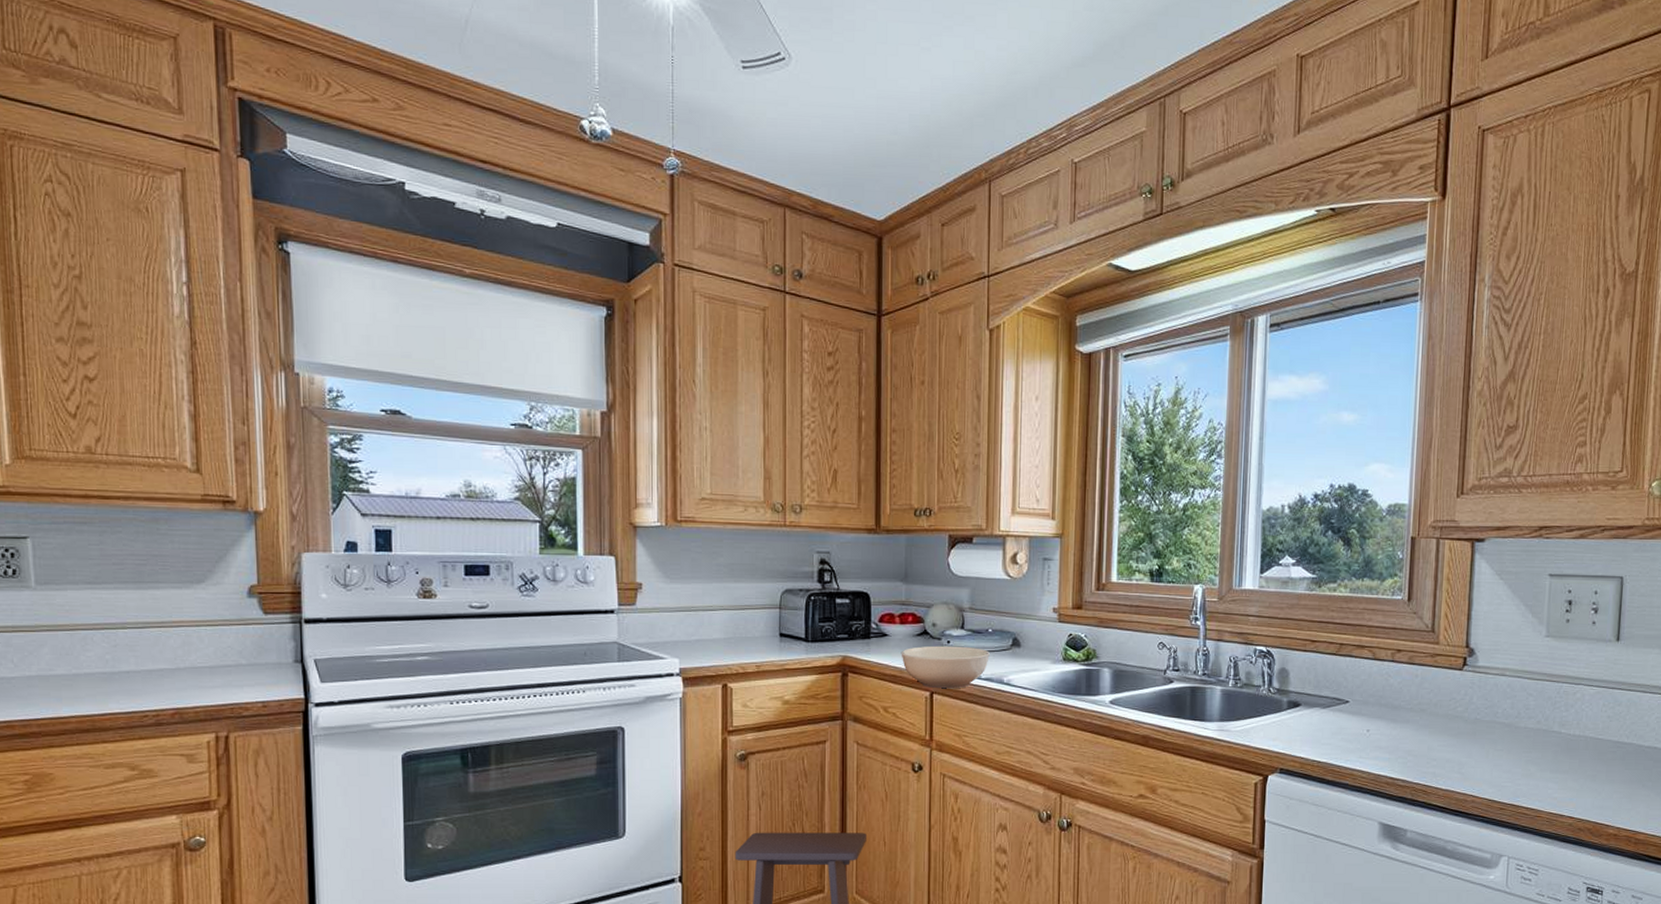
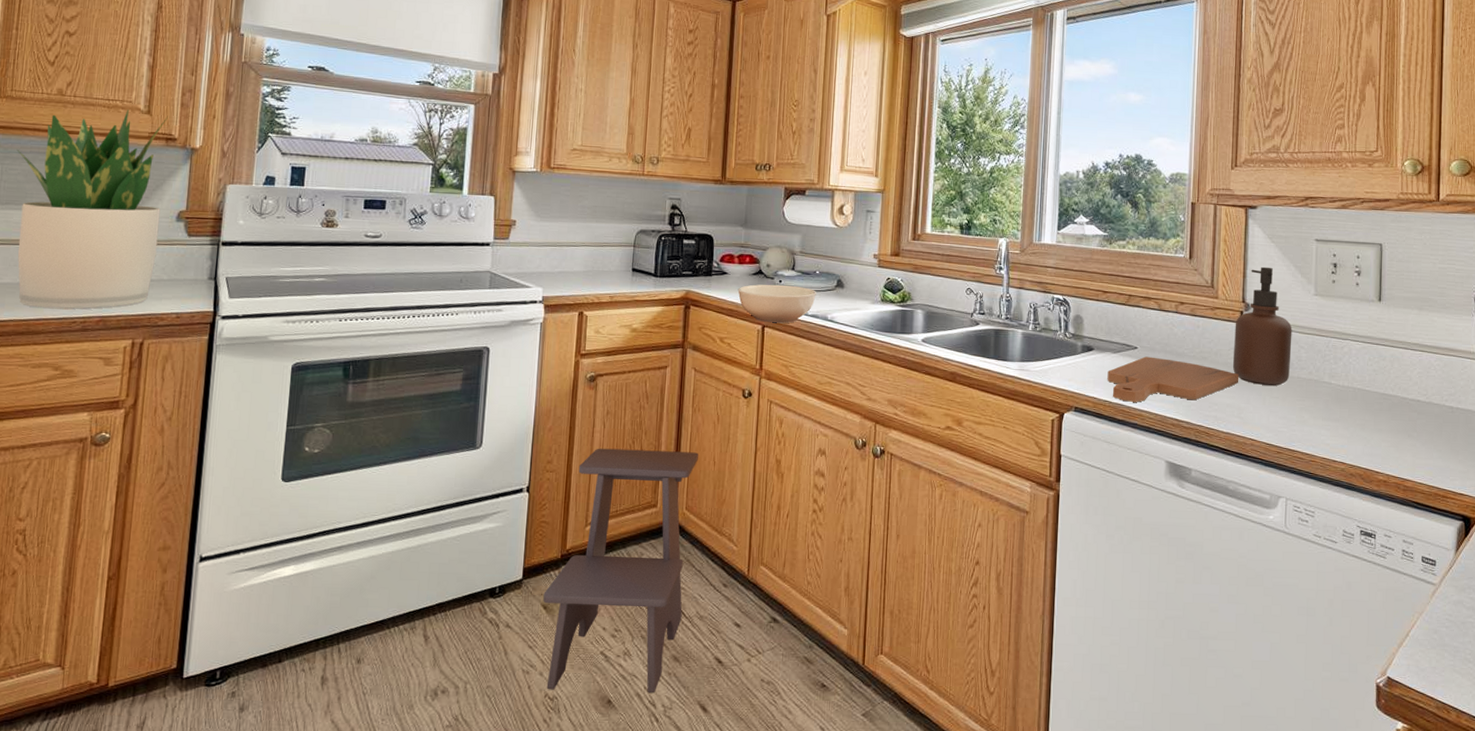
planter: none [47,468,230,702] -> present [16,110,169,309]
cutting board: none [1316,711,1461,761] -> present [1107,356,1239,402]
soap dispenser: none [1453,607,1521,737] -> present [1232,266,1292,386]

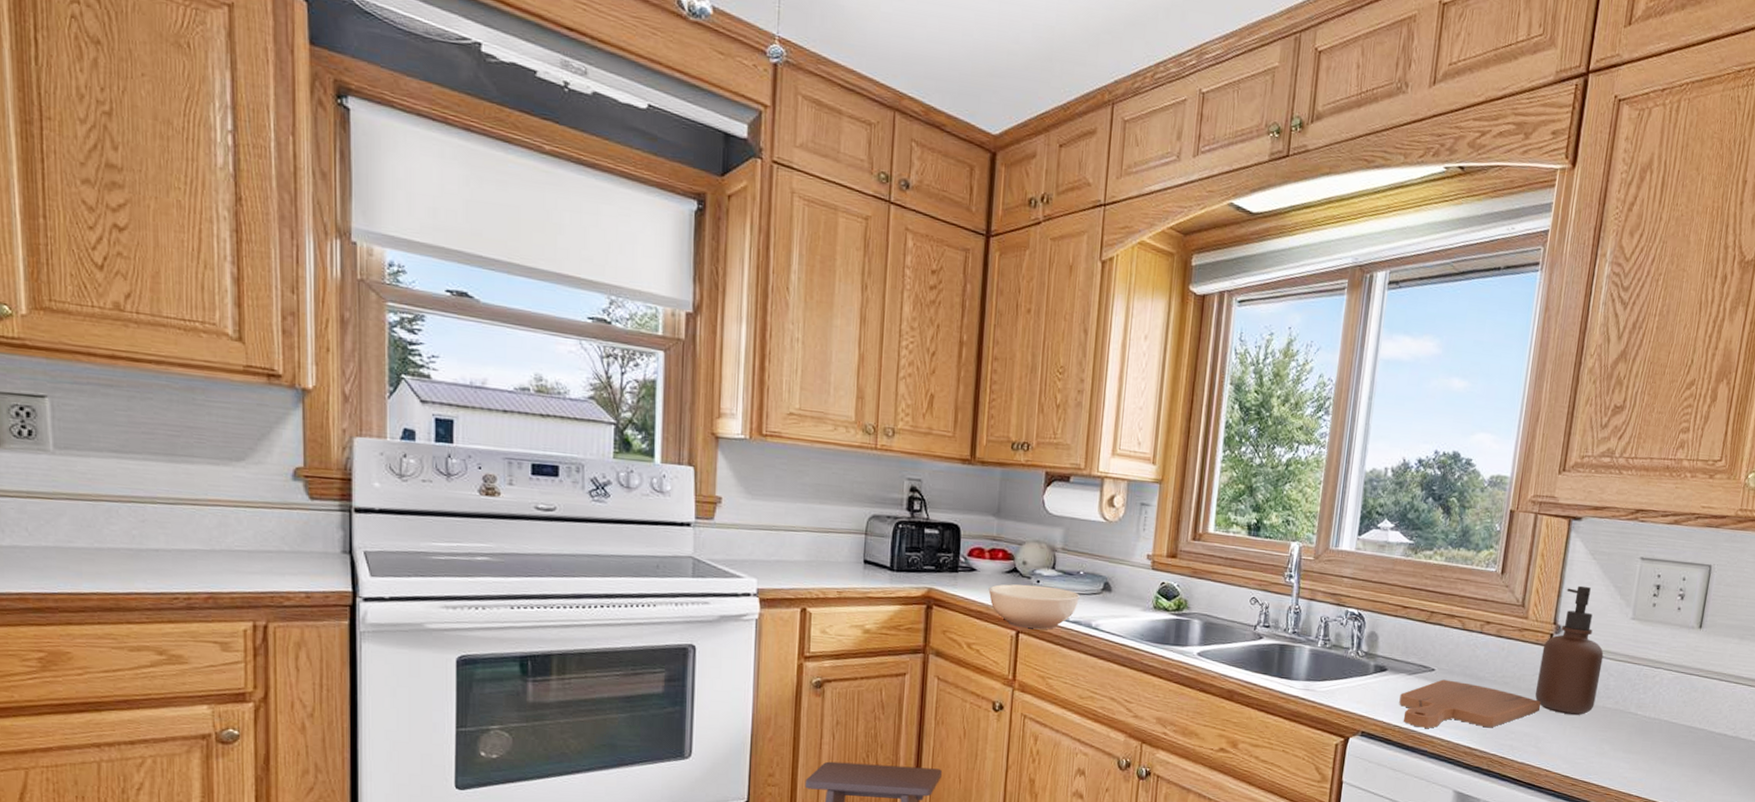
planter: present [16,110,169,309] -> none [68,334,272,583]

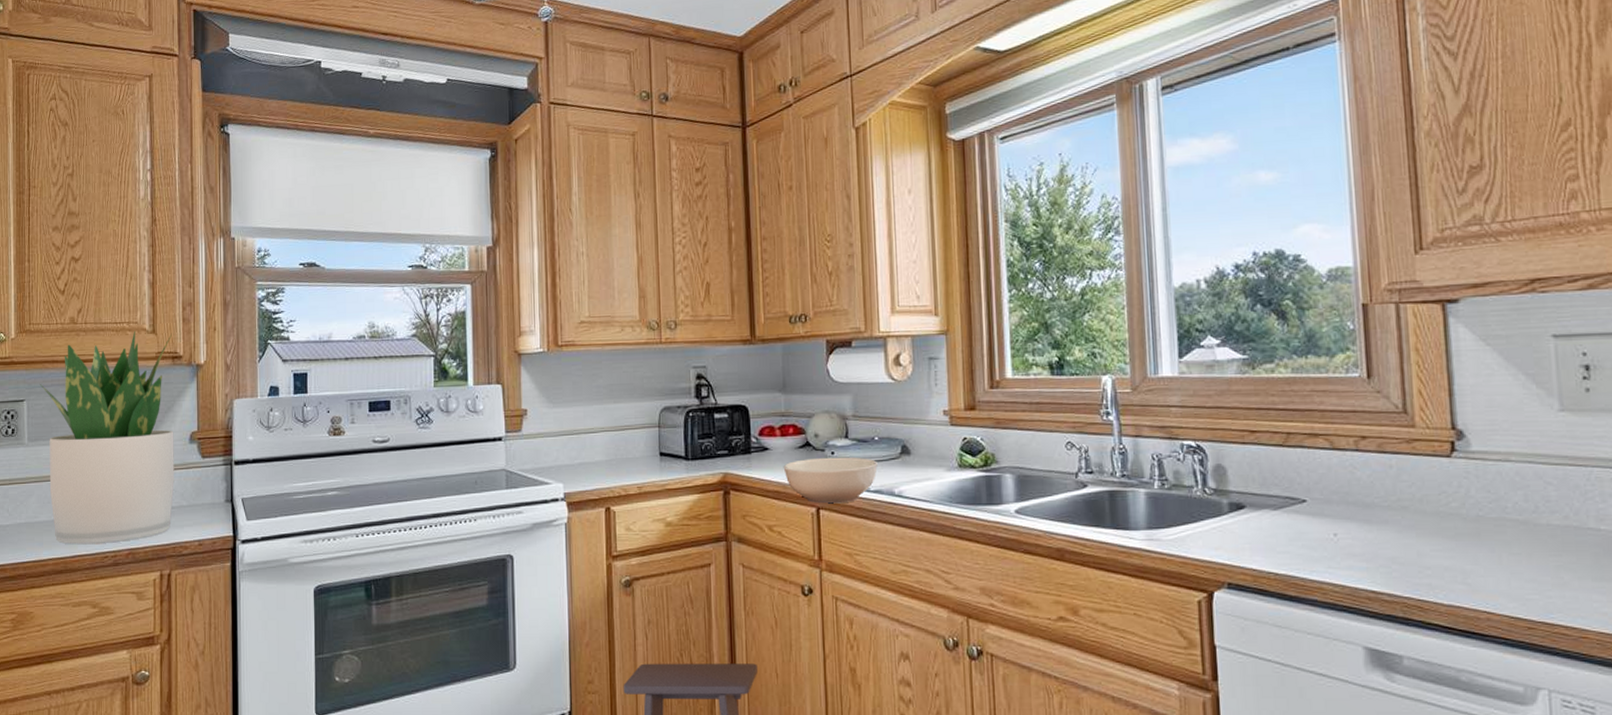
planter: none [68,334,272,583] -> present [39,331,174,545]
cutting board: present [1399,679,1542,728] -> none [1268,511,1460,572]
soap dispenser: present [1535,585,1604,715] -> none [1444,378,1535,538]

